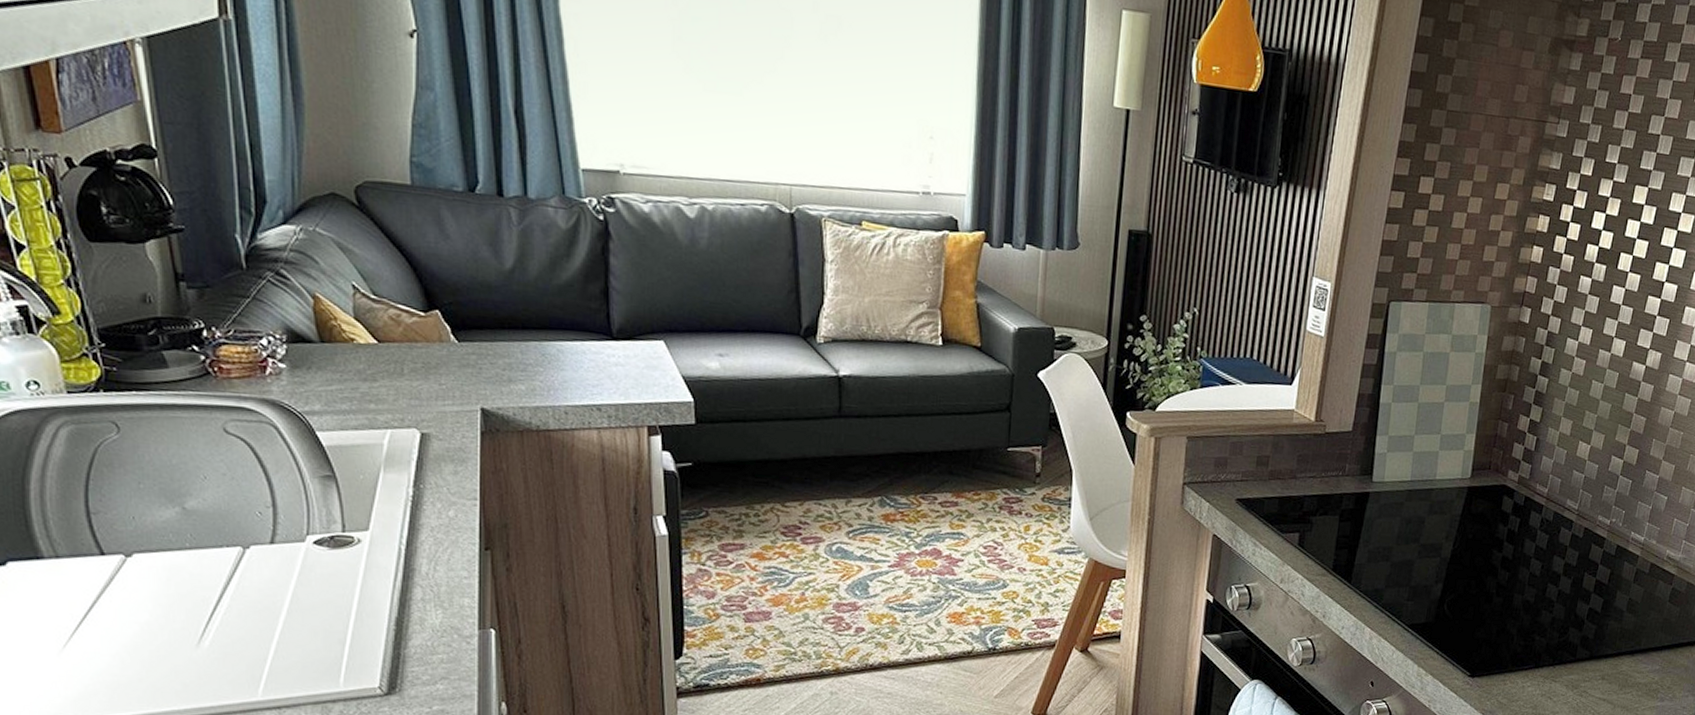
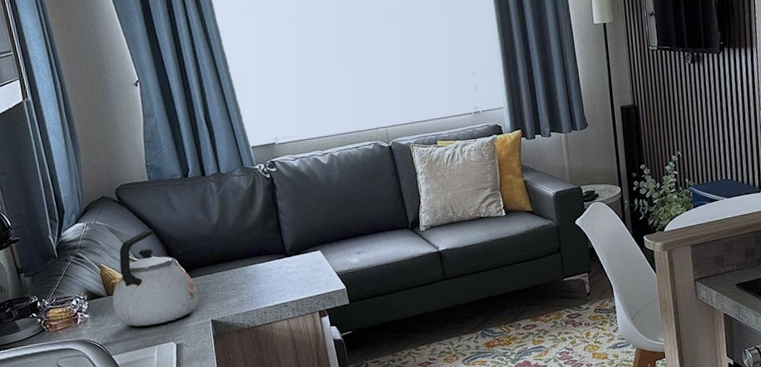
kettle: none [327,257,465,399] -> present [112,230,198,327]

